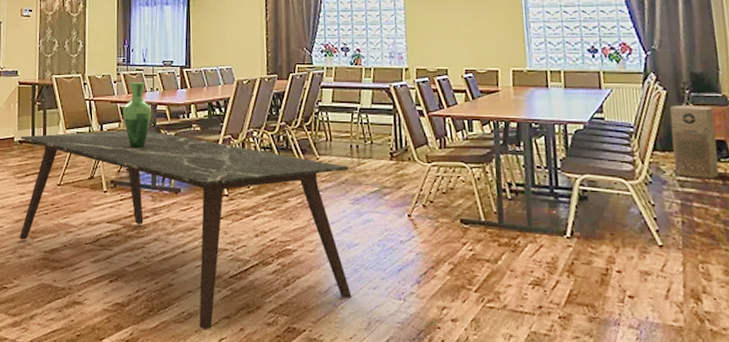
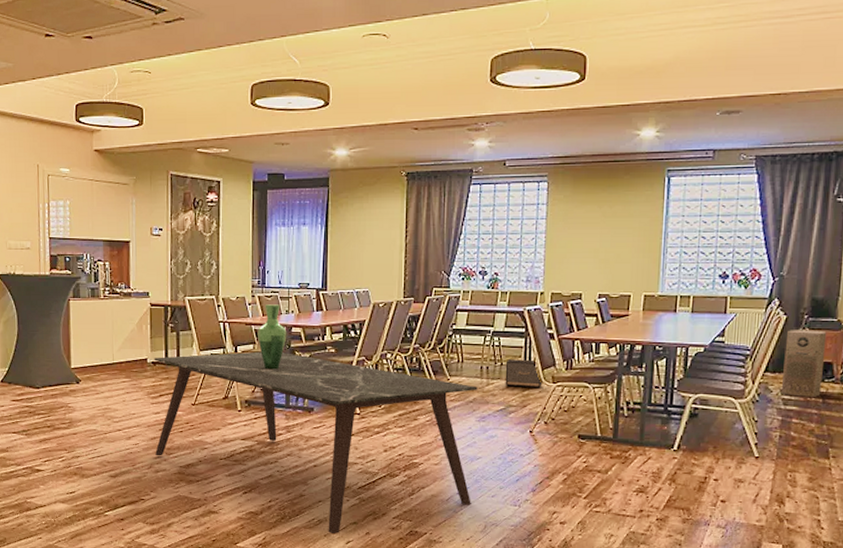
speaker: none [375,137,417,169] -> present [505,359,543,389]

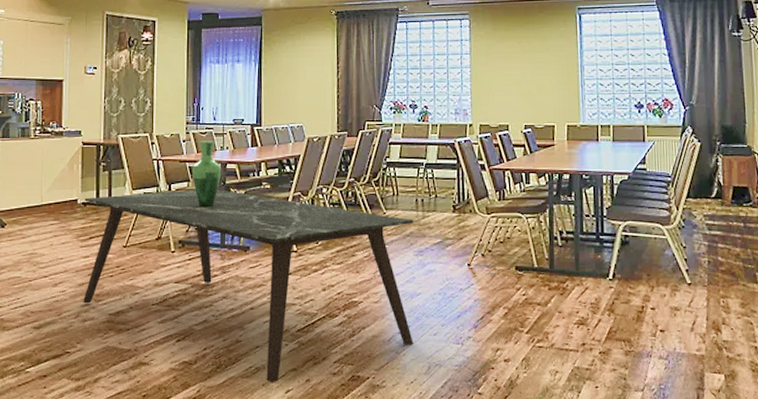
speaker: present [505,359,543,389] -> none [440,191,477,220]
air purifier: present [780,330,827,397] -> none [702,156,741,221]

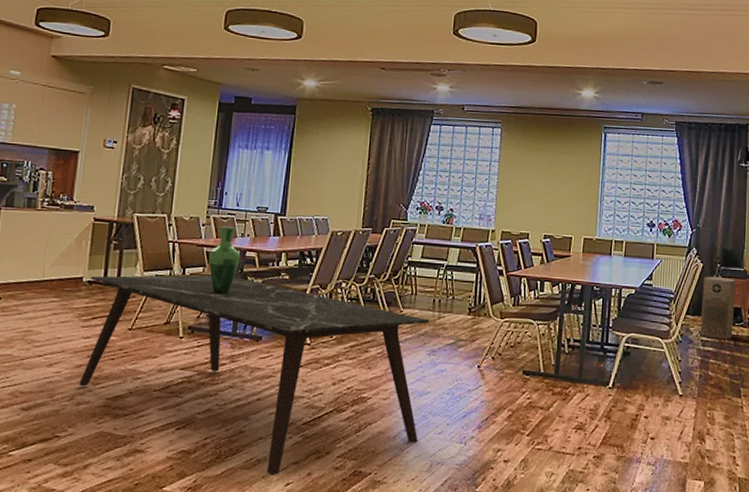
air purifier: none [702,156,741,221] -> present [699,277,736,339]

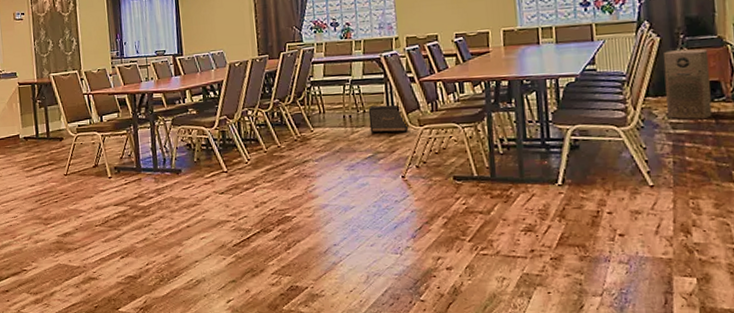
dining table: present [79,274,430,476] -> none [25,118,350,294]
vase: present [208,226,241,295] -> none [120,73,149,136]
speaker: none [455,293,491,323] -> present [368,104,409,134]

